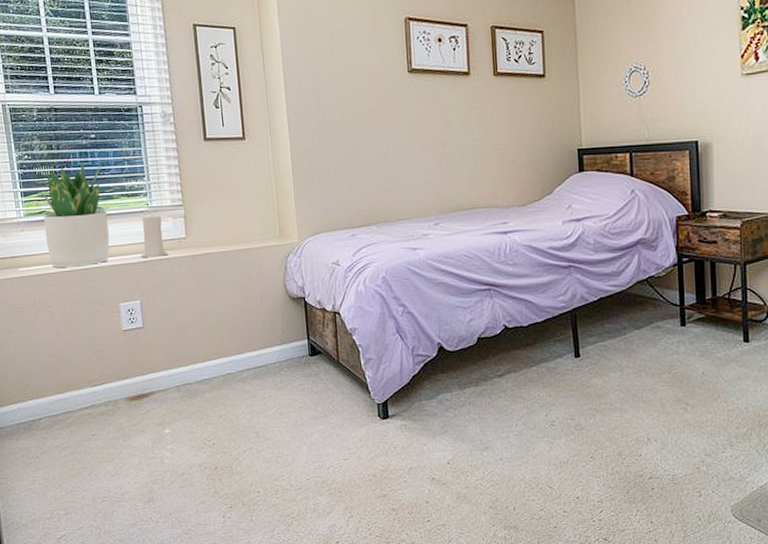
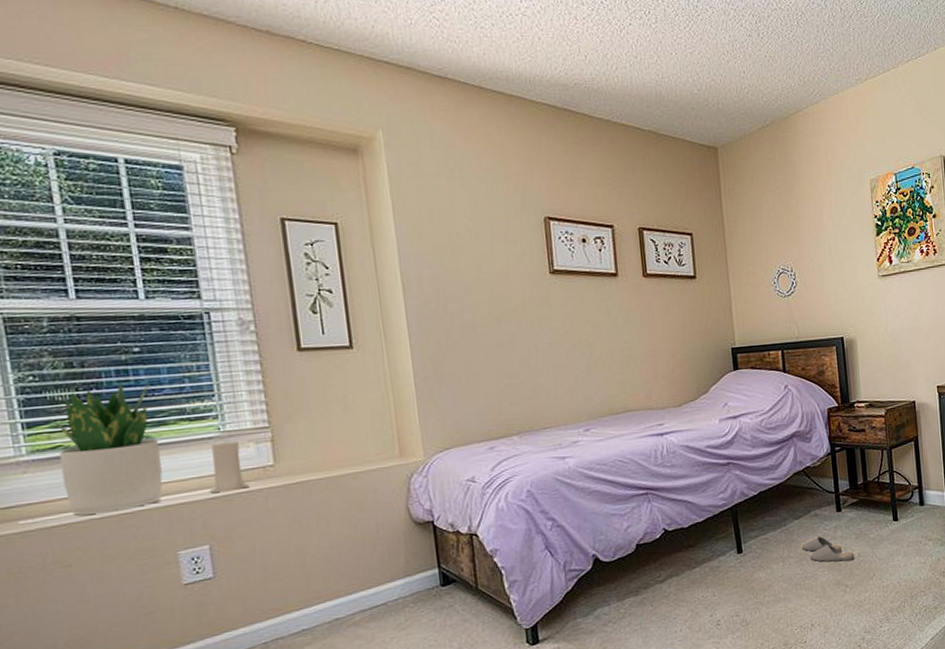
slippers: none [641,350,699,378] -> present [802,536,855,562]

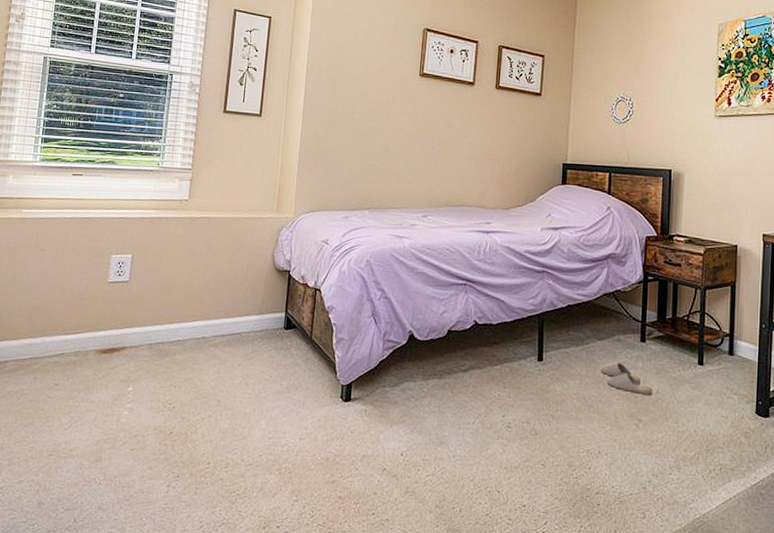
planter: present [48,380,163,517] -> none [54,117,123,216]
candle: present [210,440,250,494] -> none [142,175,169,216]

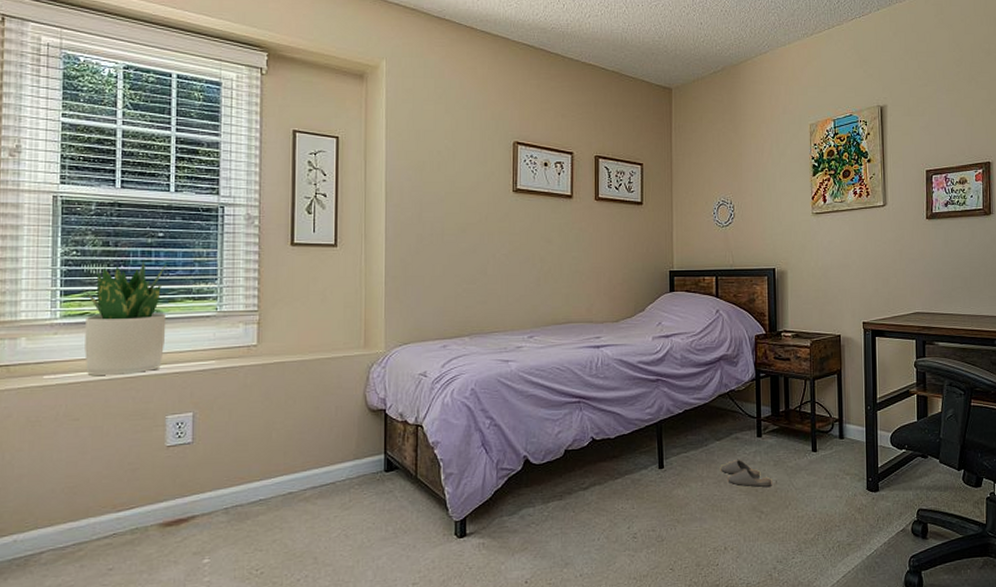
planter: none [54,117,123,216] -> present [82,260,167,377]

